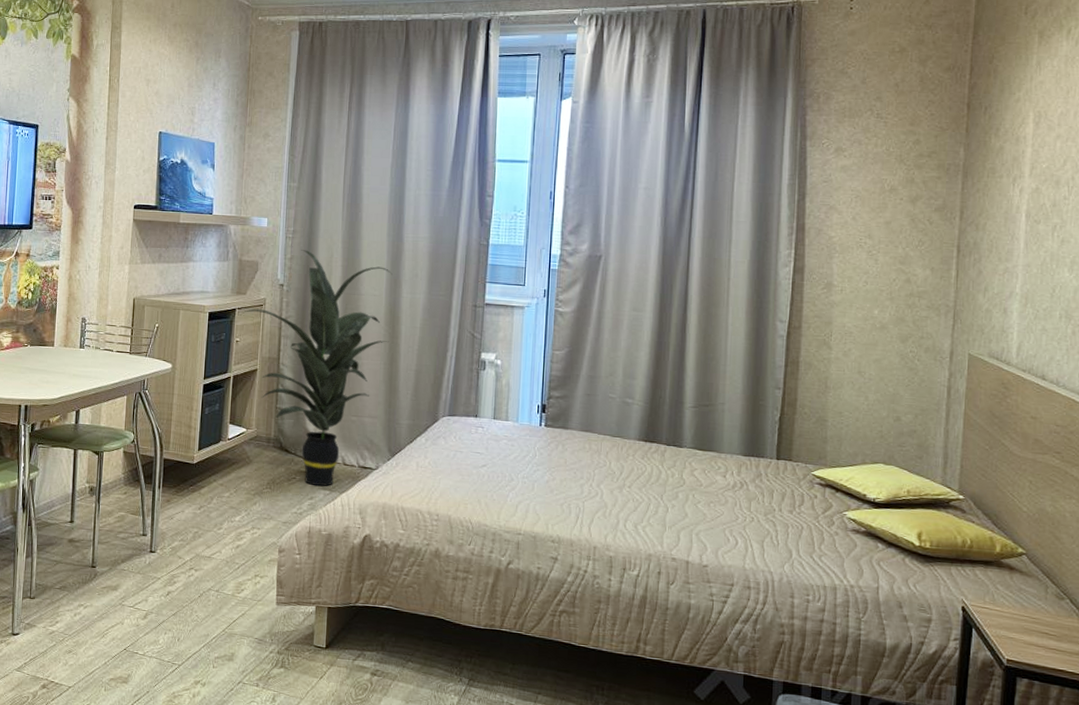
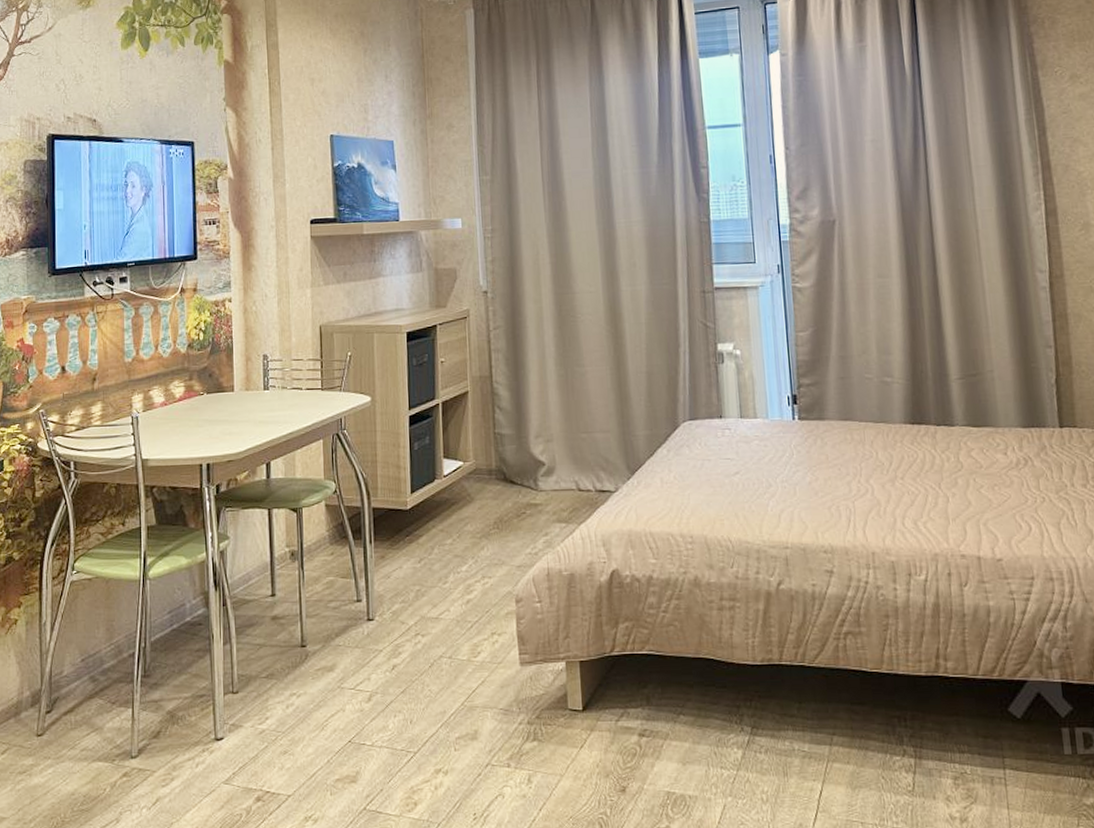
indoor plant: present [243,250,393,487] -> none [445,249,613,520]

